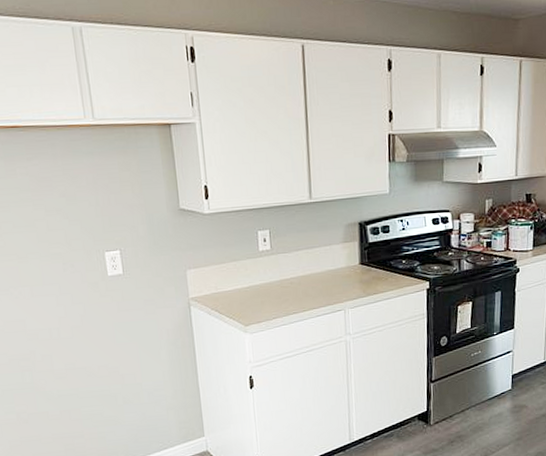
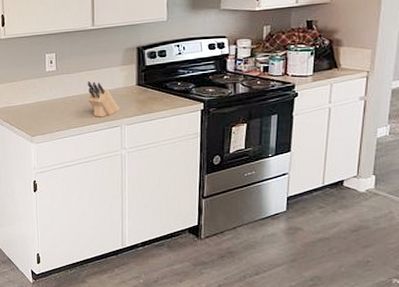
knife block: none [306,261,343,301] -> present [87,81,120,117]

